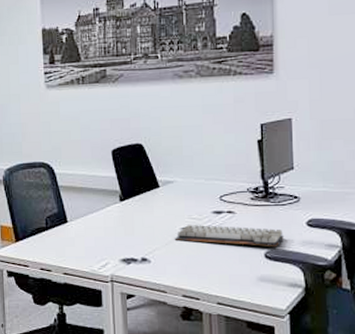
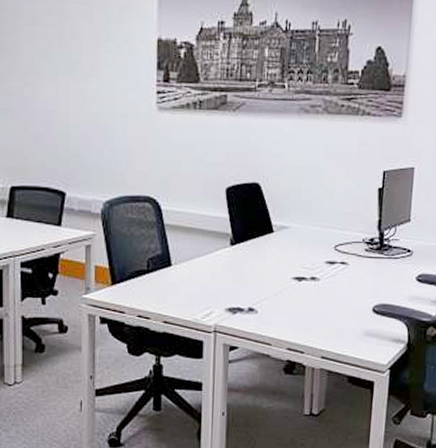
keyboard: present [174,224,285,247] -> none [284,273,394,302]

